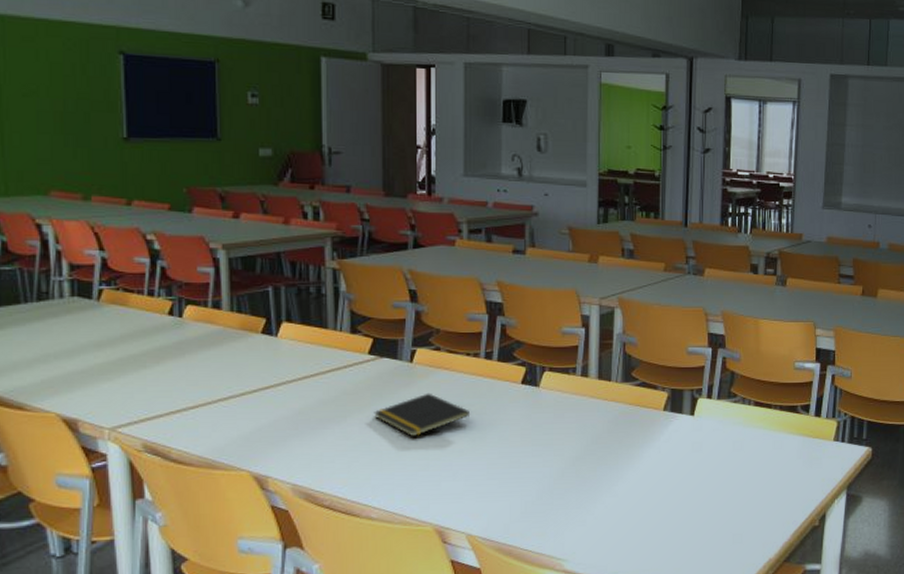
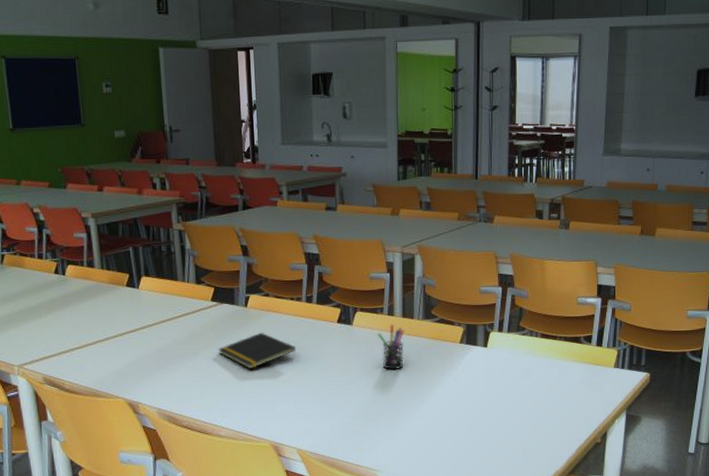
pen holder: none [568,387,600,441] -> present [378,324,404,370]

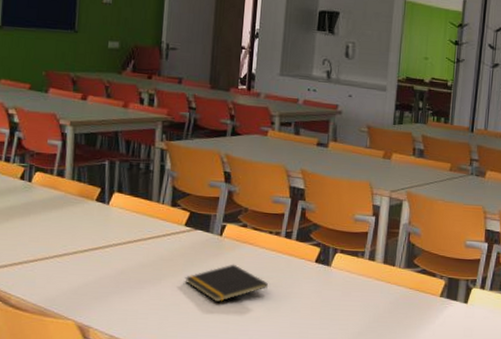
pen holder: present [378,324,404,370] -> none [356,270,384,319]

